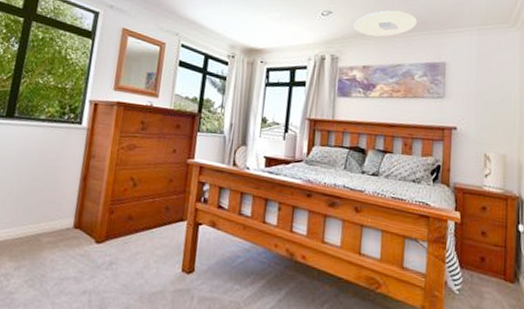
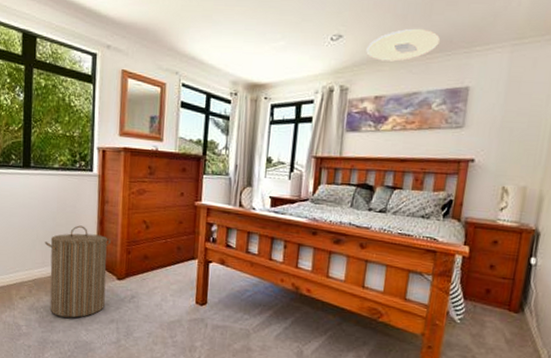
laundry hamper: none [11,181,93,289] -> present [44,225,111,318]

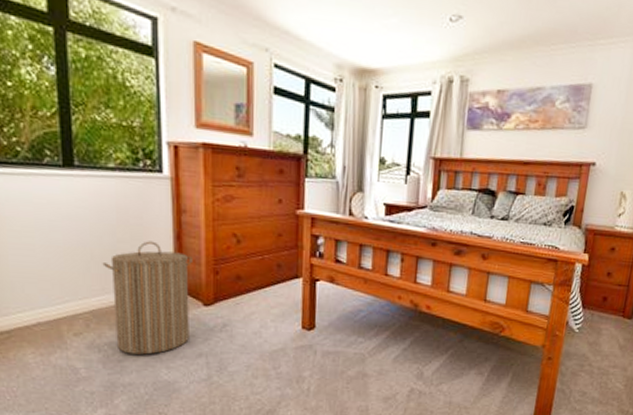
ceiling light: present [366,28,441,62] -> none [488,13,566,51]

